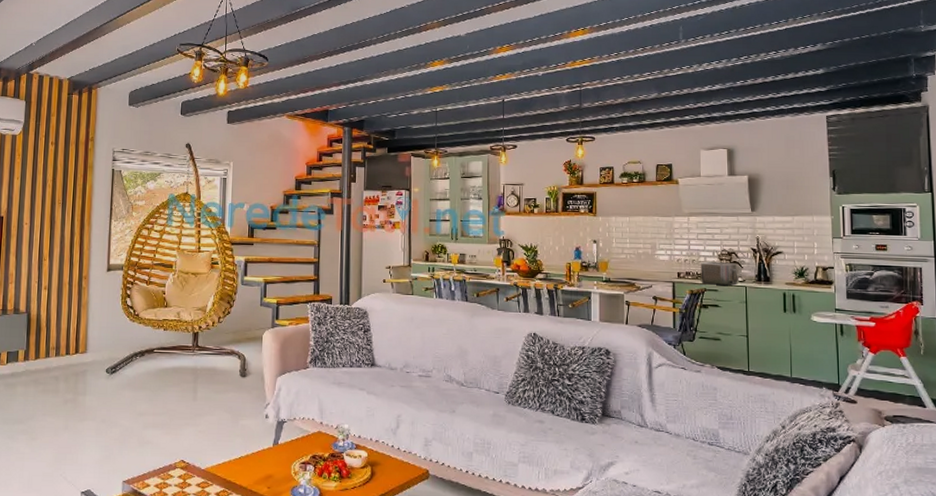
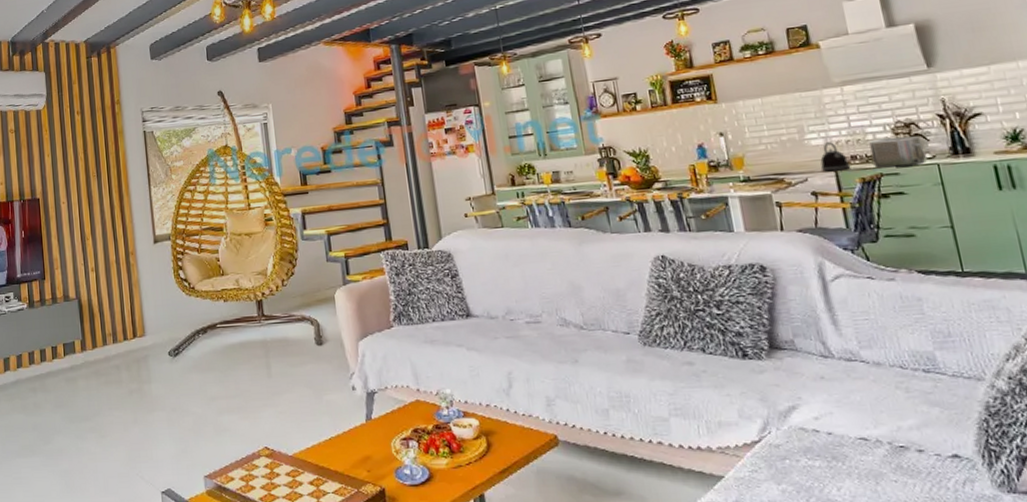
kettle: none [664,259,685,283] -> present [820,142,851,172]

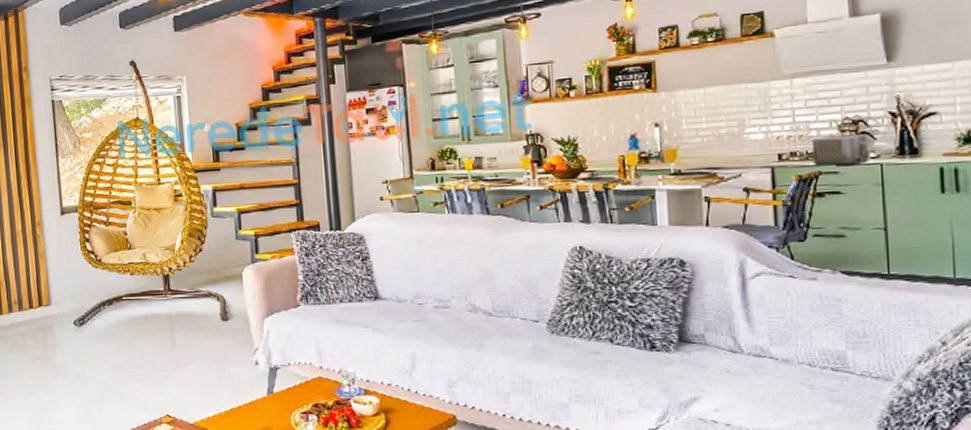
kettle: present [820,142,851,172] -> none [757,137,789,168]

